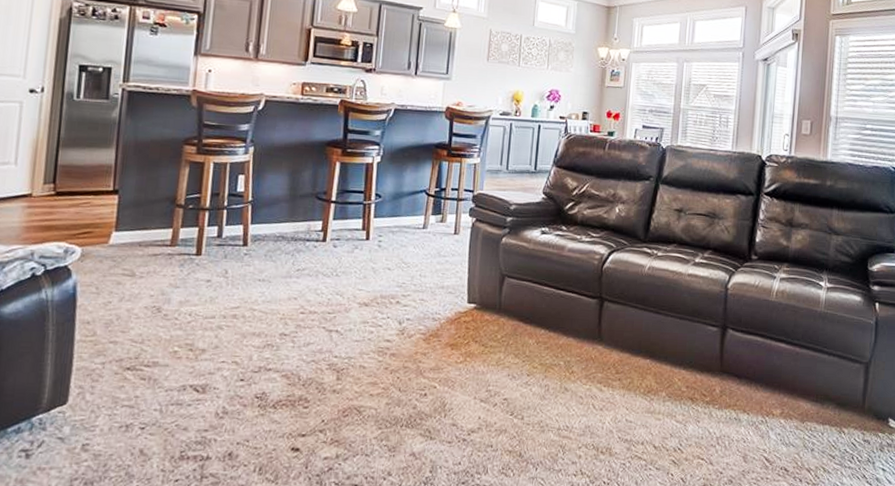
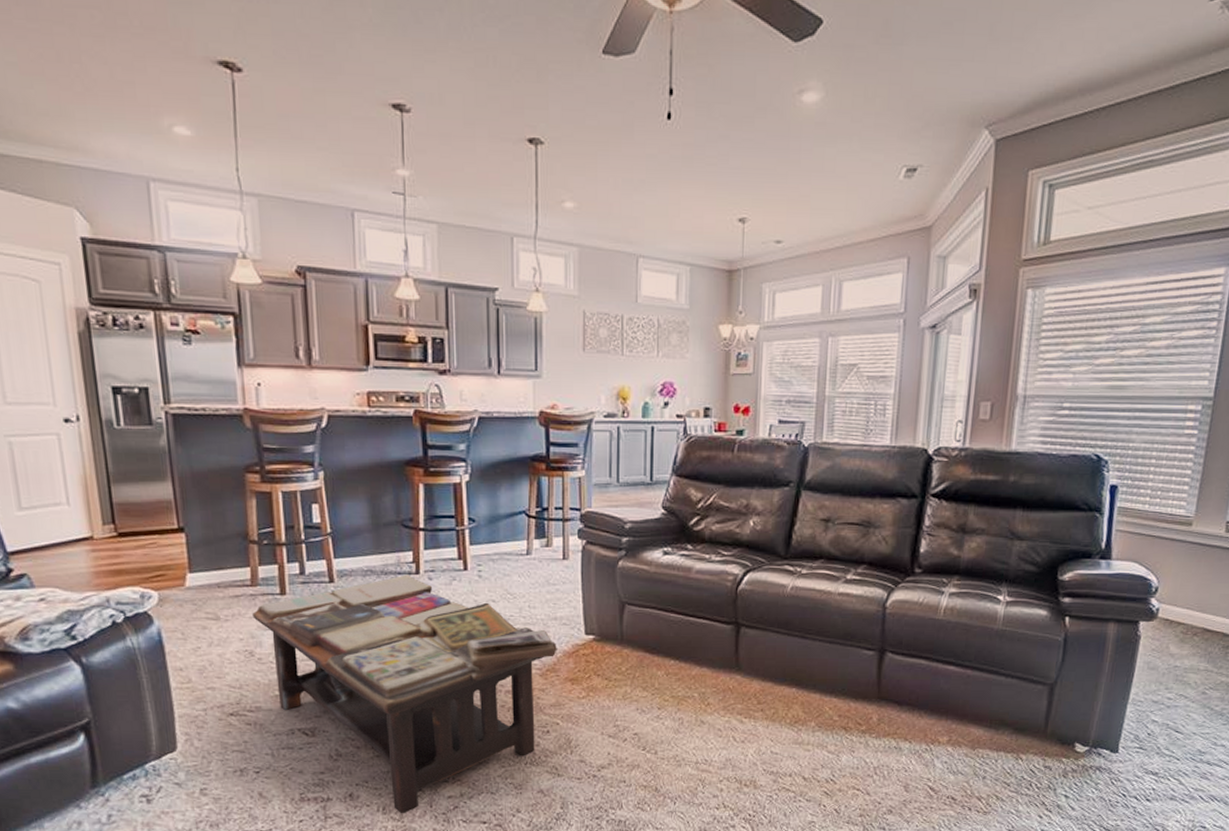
coffee table: none [166,241,442,474] -> present [252,574,557,813]

